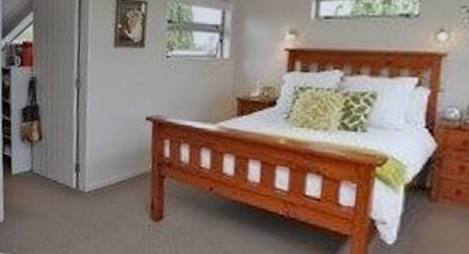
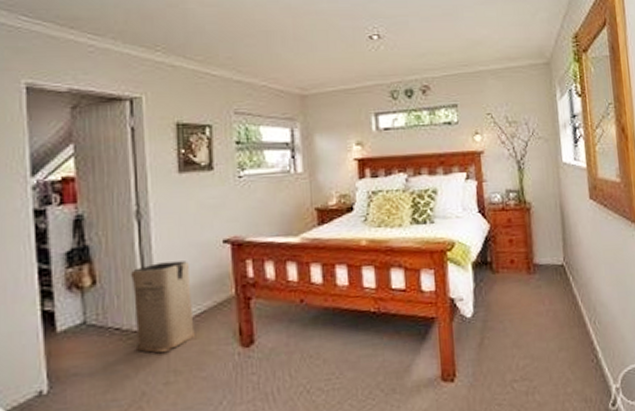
laundry basket: none [66,129,115,210] -> present [131,261,196,353]

